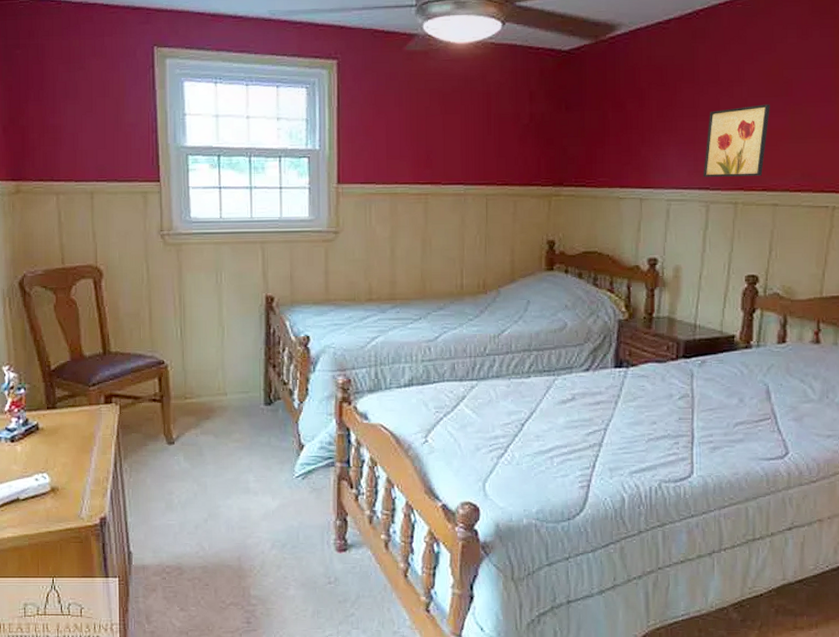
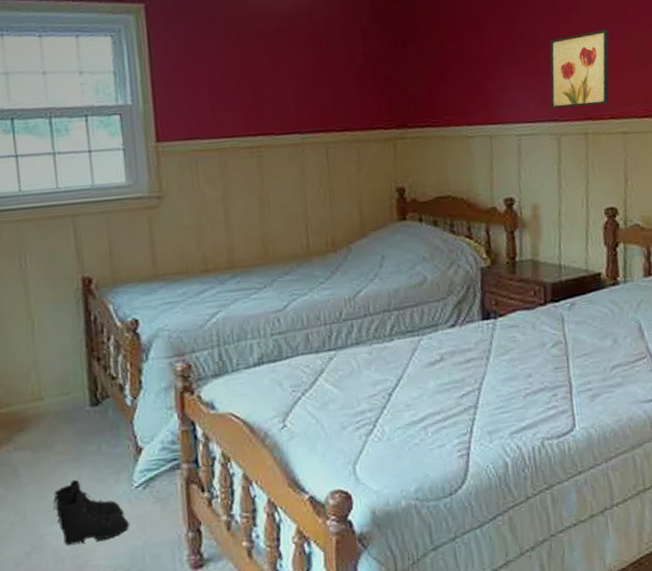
boots: none [228,464,288,518] -> present [53,479,129,546]

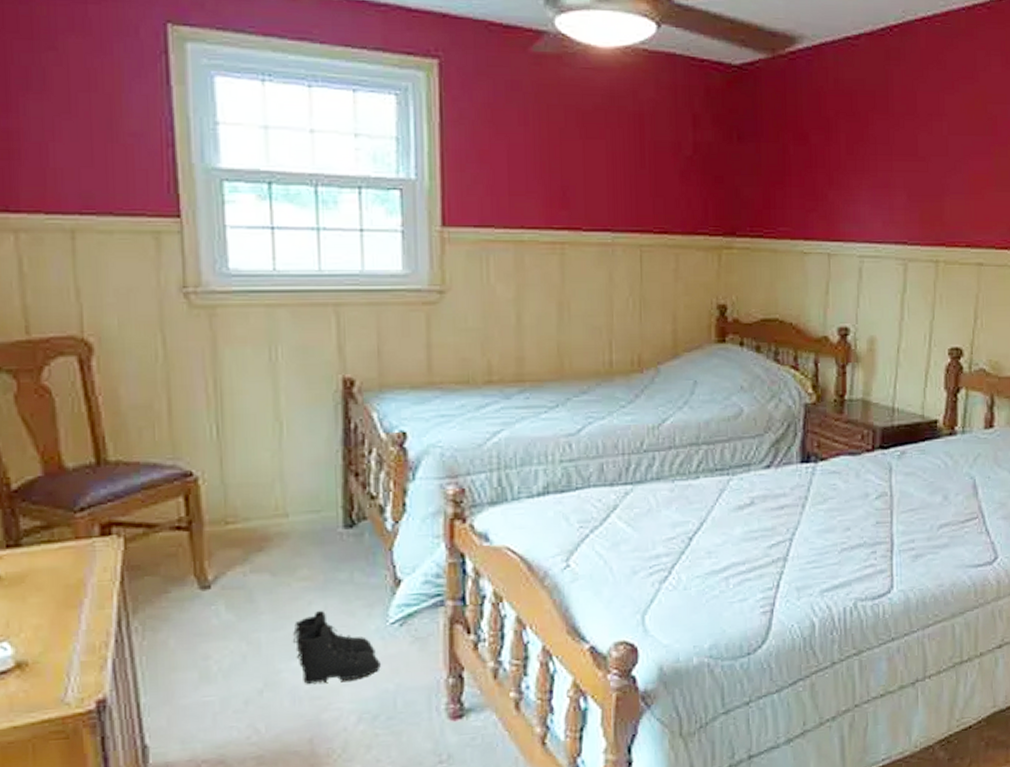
wall art: present [549,29,609,109] -> none [899,144,973,229]

